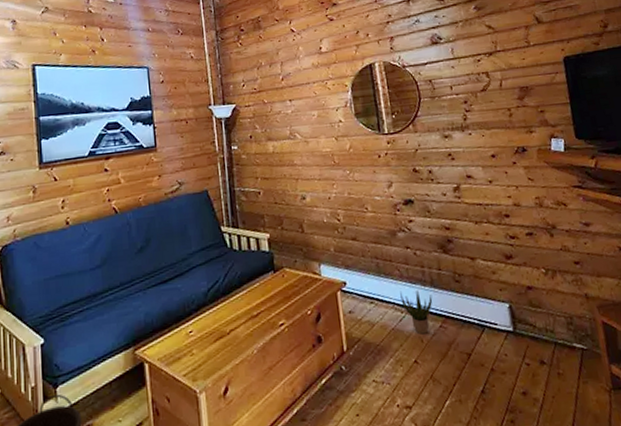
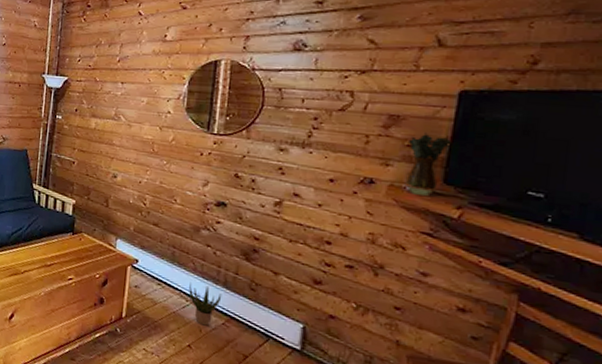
vase: none [540,97,573,154] -> present [404,132,452,197]

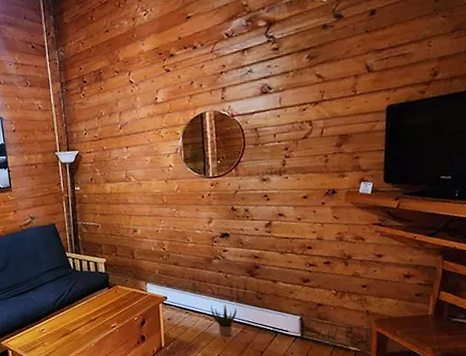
vase: present [404,132,452,197] -> none [356,144,386,196]

